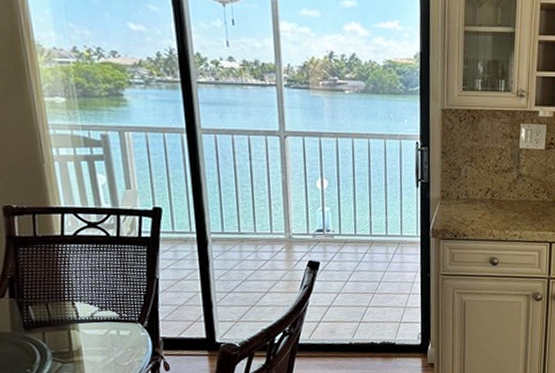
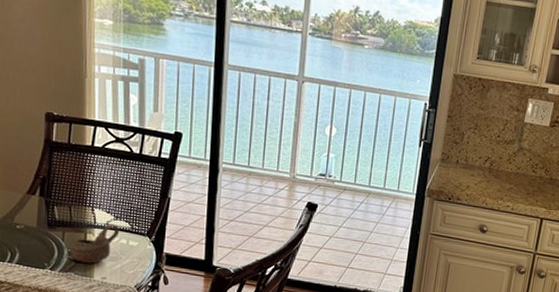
cup: none [54,315,108,362] -> present [70,224,120,263]

